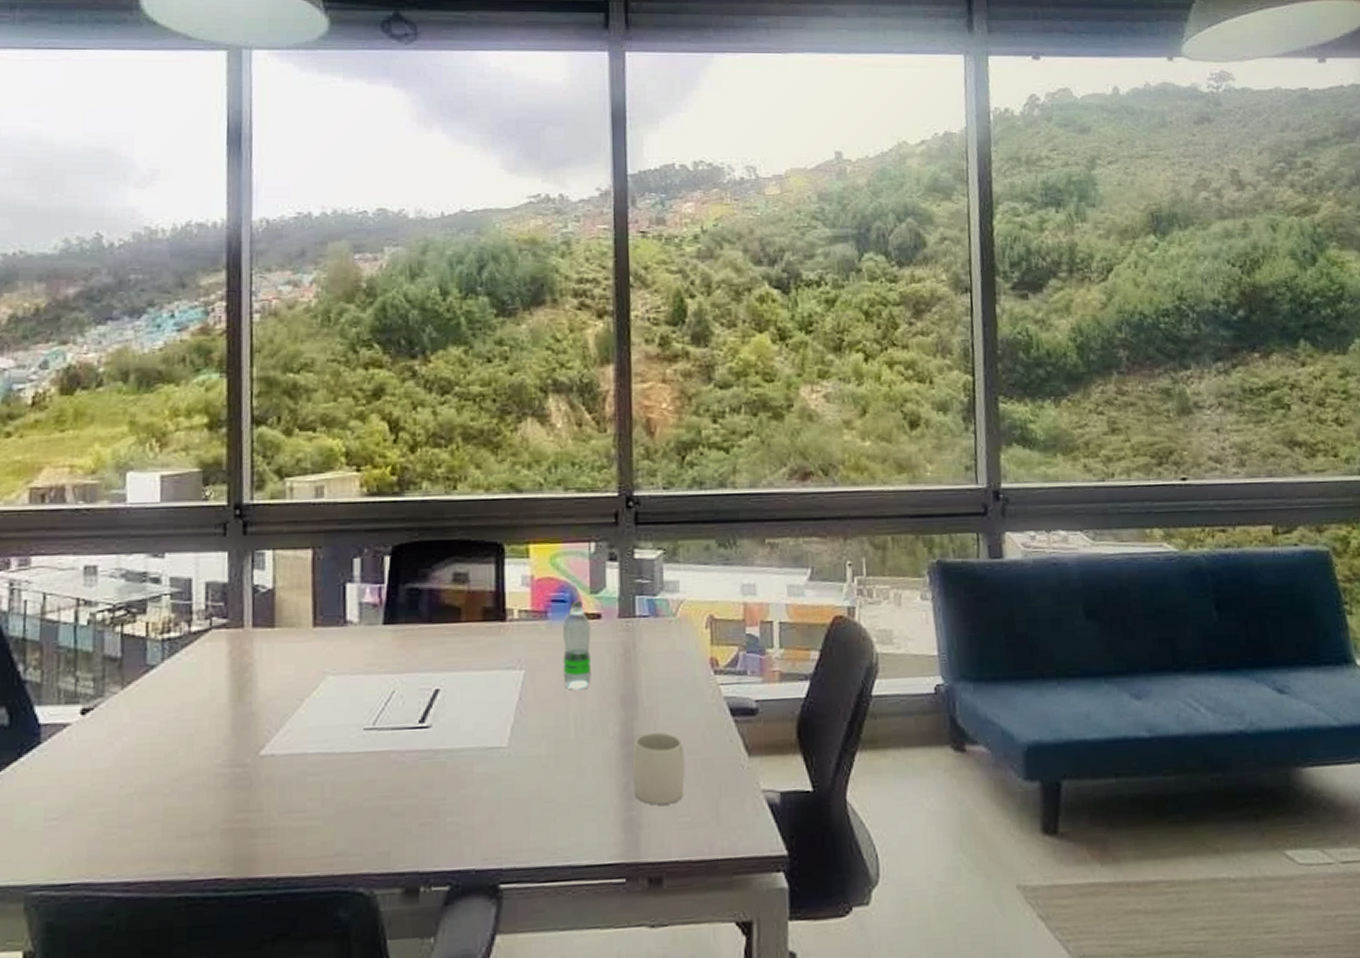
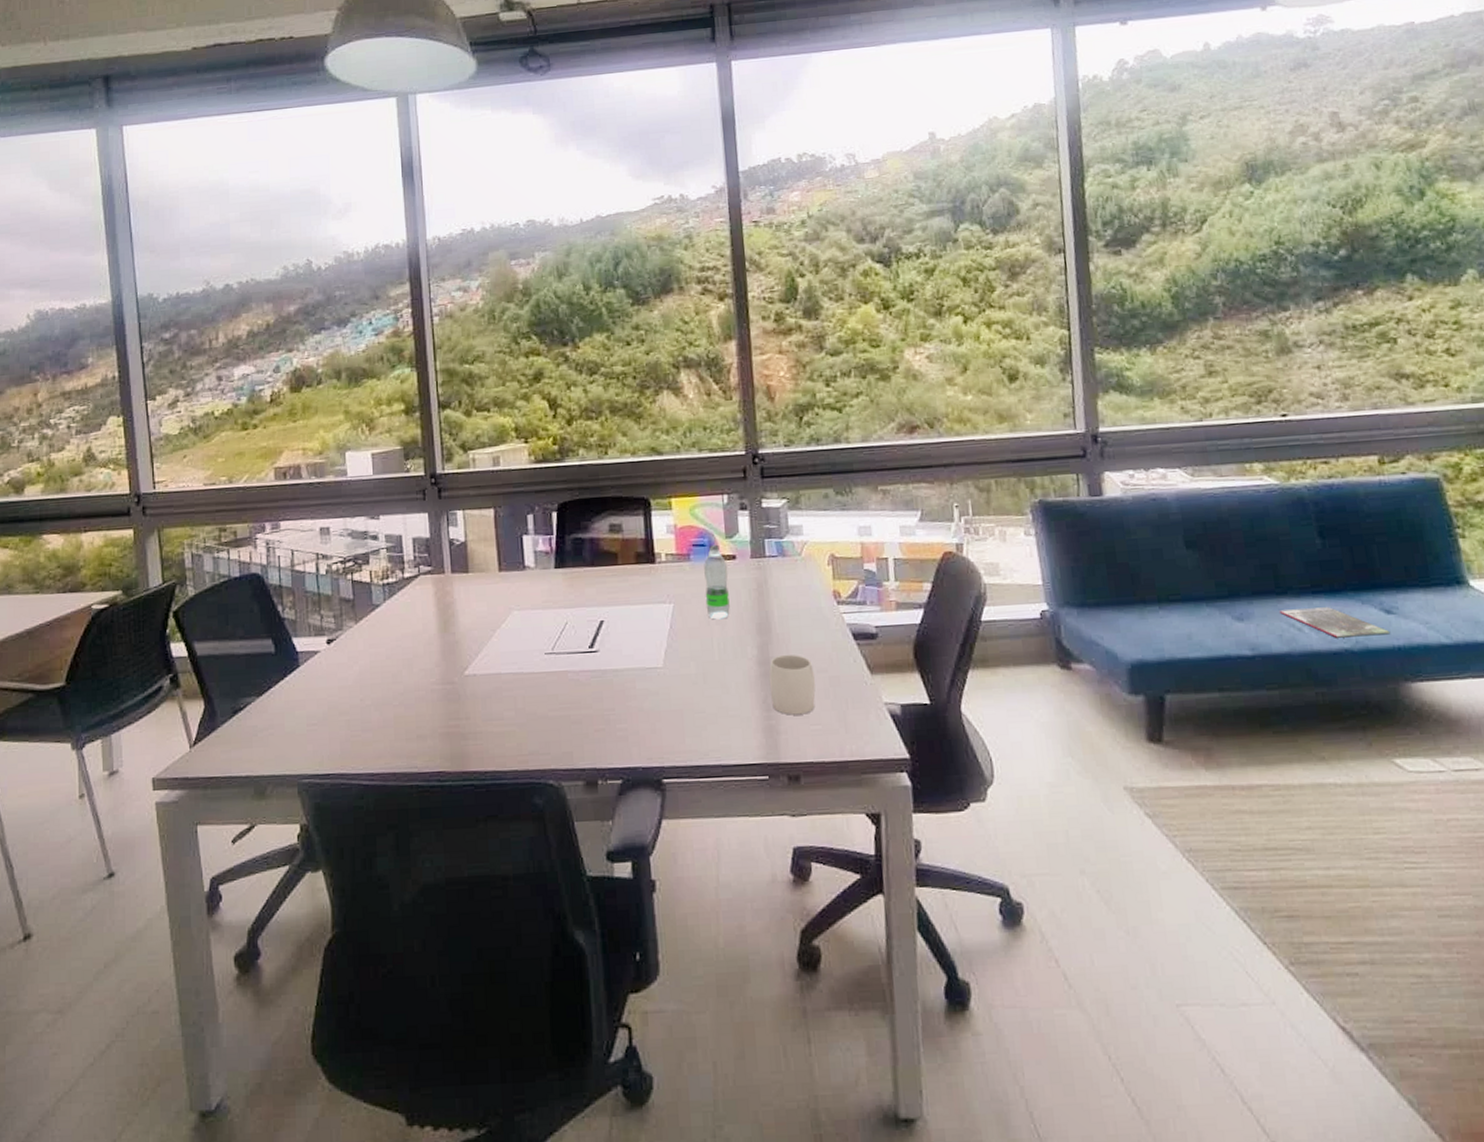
magazine: none [1177,685,1283,719] -> present [1280,607,1391,638]

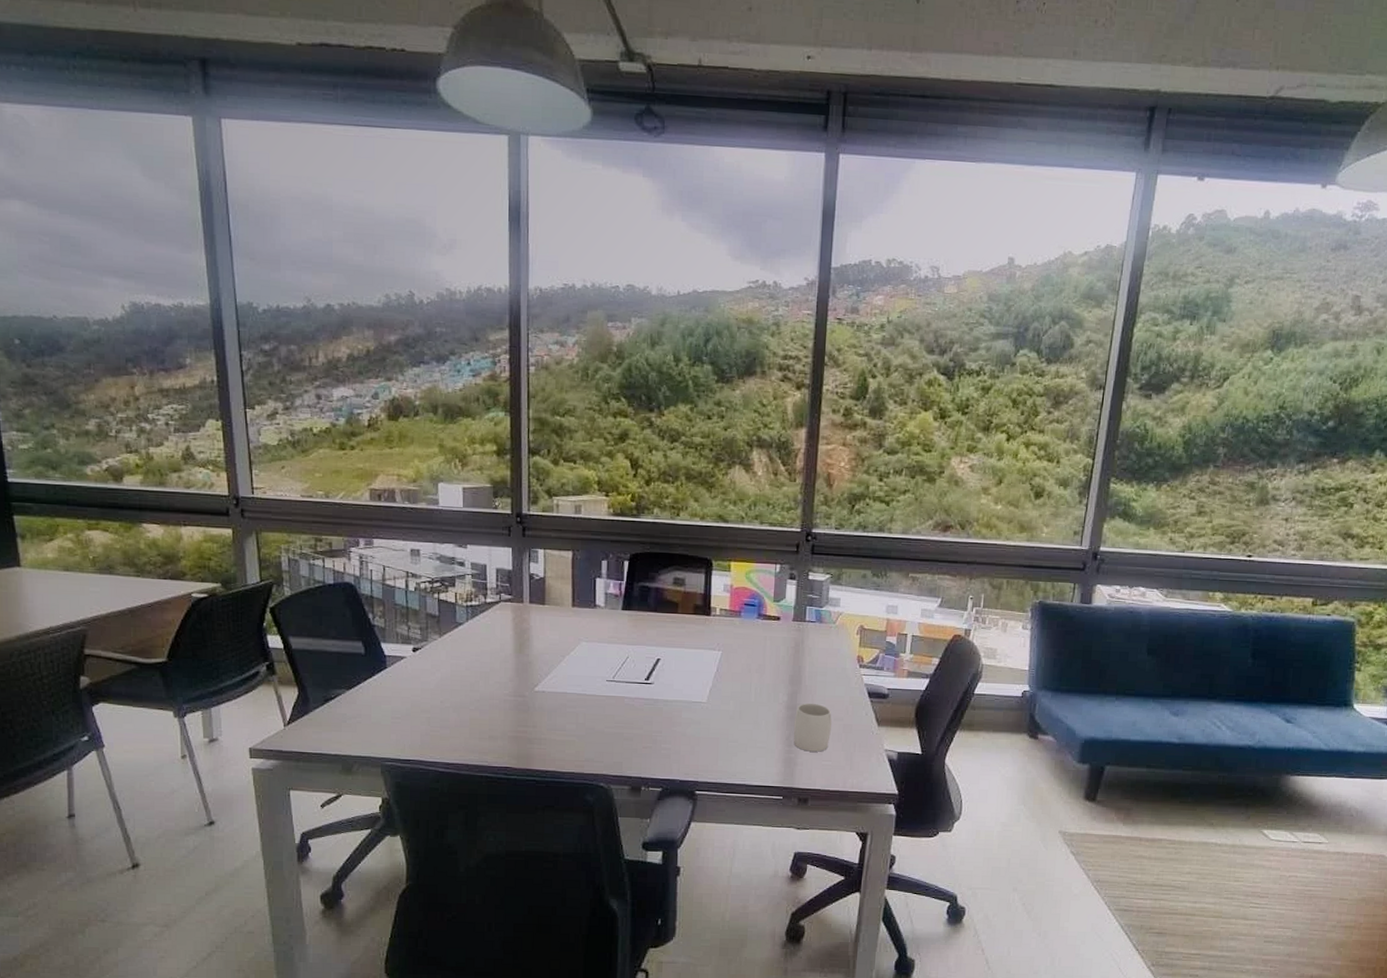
bottle: present [704,544,730,620] -> none [749,606,772,669]
magazine: present [1280,607,1391,638] -> none [1207,711,1286,738]

